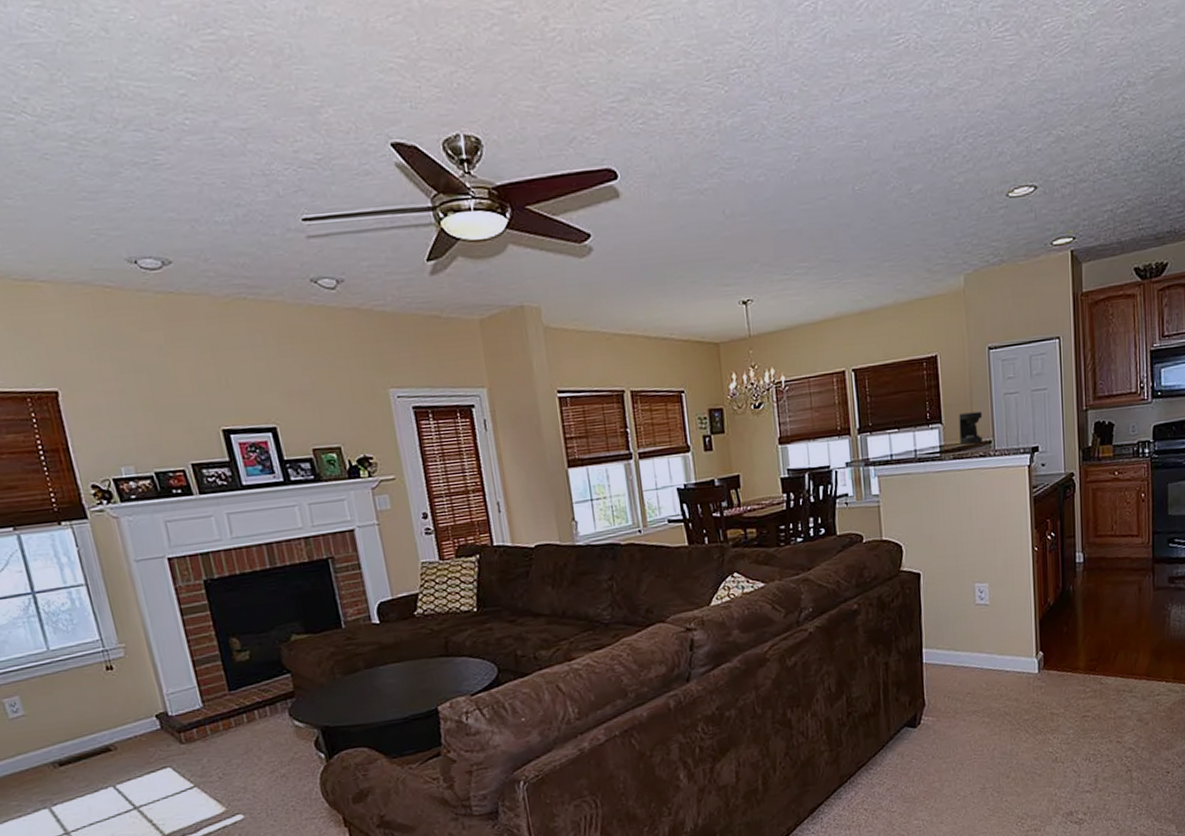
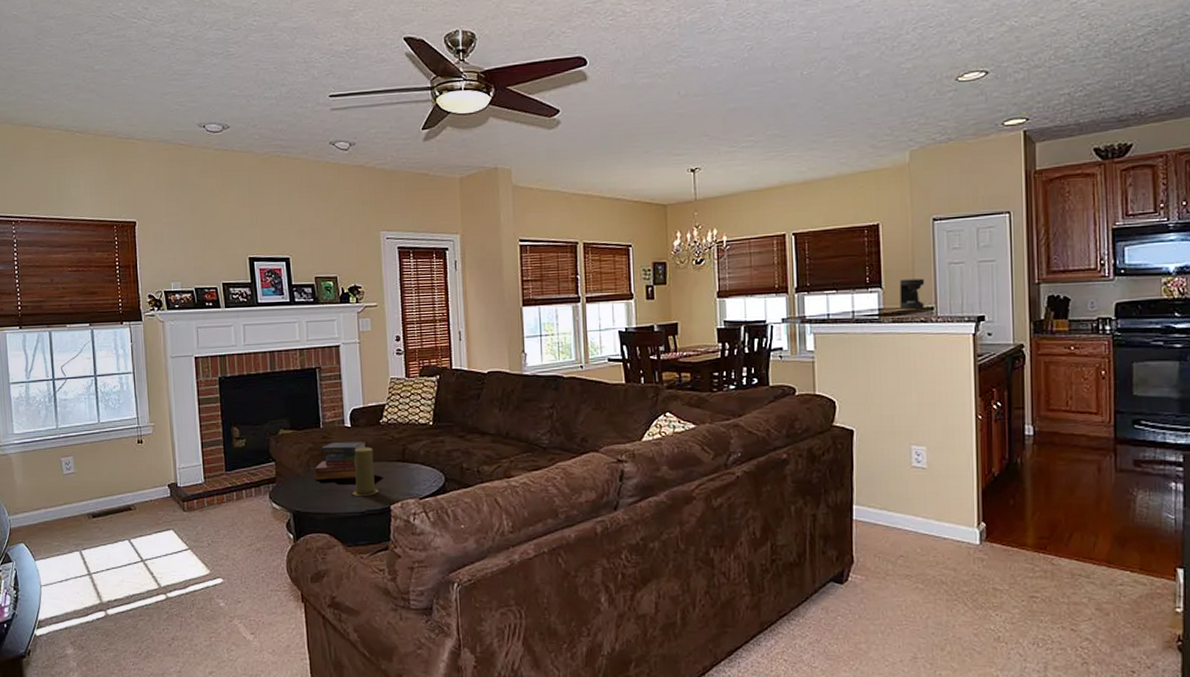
books: none [340,638,400,689] -> present [314,442,366,480]
candle: none [387,644,422,701] -> present [352,447,379,496]

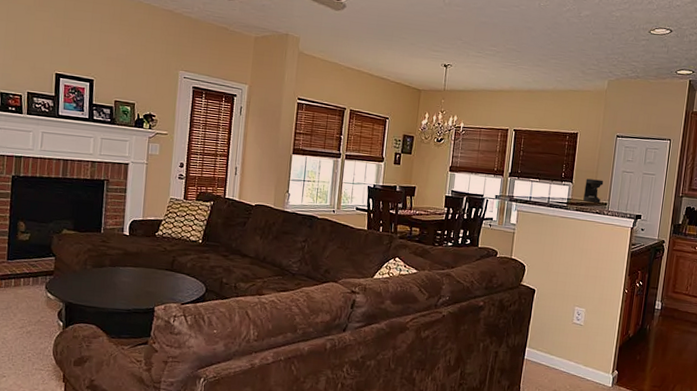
books: present [314,442,366,480] -> none [89,246,140,280]
candle: present [352,447,379,496] -> none [122,254,146,297]

